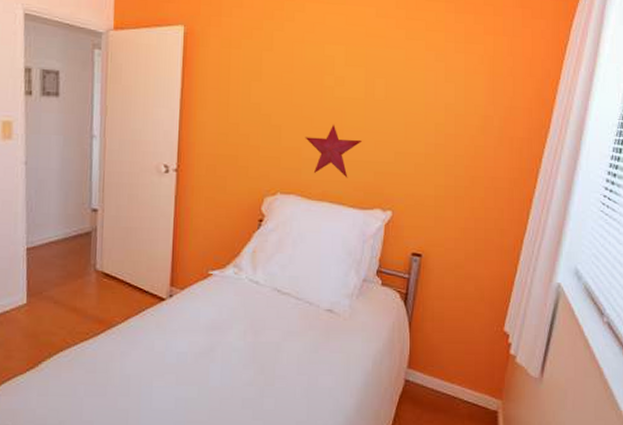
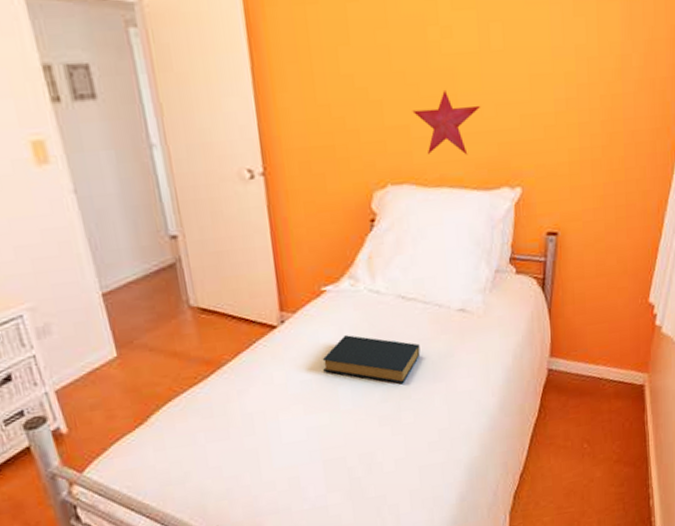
hardback book: none [199,317,288,371] -> present [322,335,421,384]

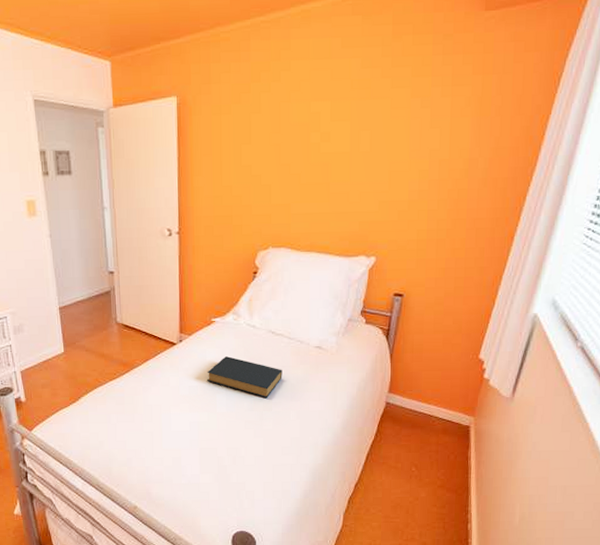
decorative star: present [412,89,481,155] -> none [293,179,348,229]

